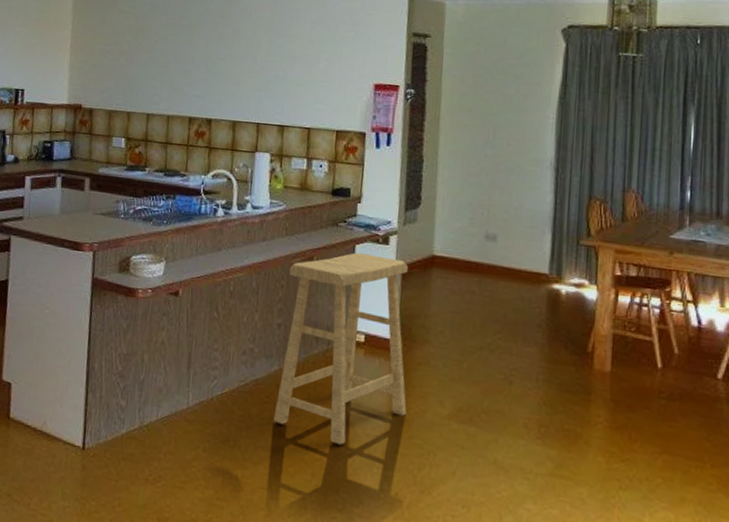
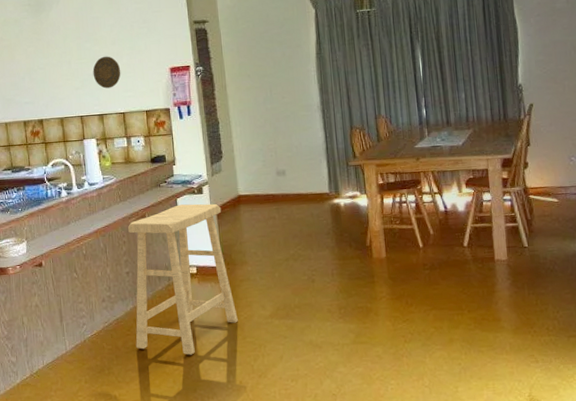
decorative plate: none [280,57,315,96] -> present [93,56,121,89]

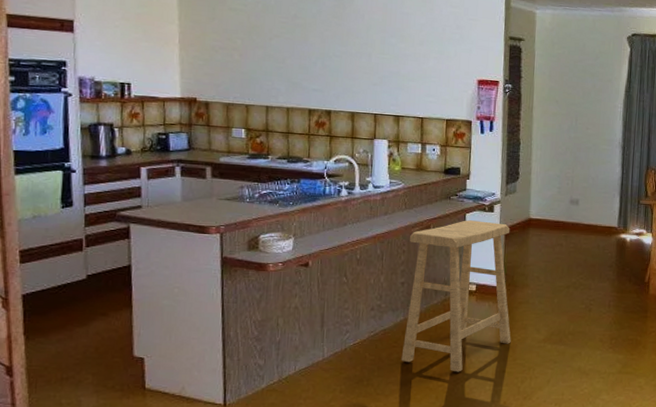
decorative plate: present [93,56,121,89] -> none [394,55,426,90]

